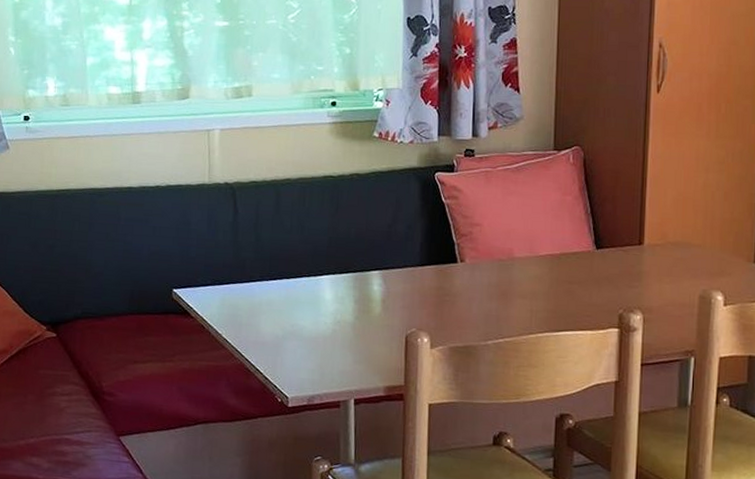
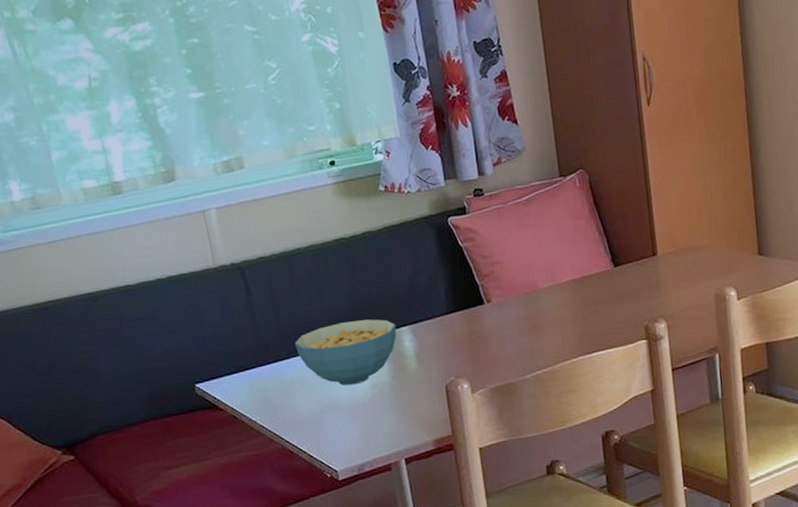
cereal bowl: none [269,256,367,318] -> present [294,319,397,386]

